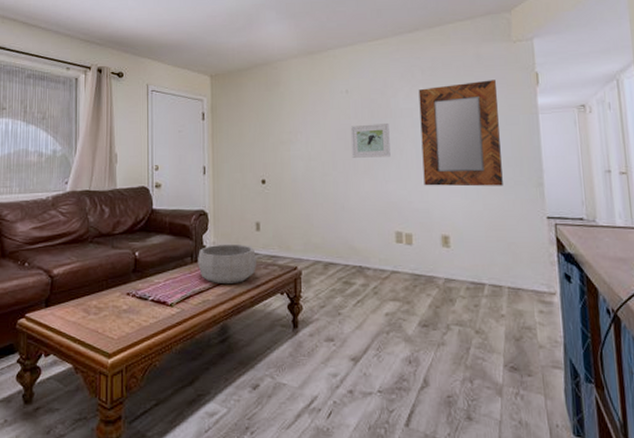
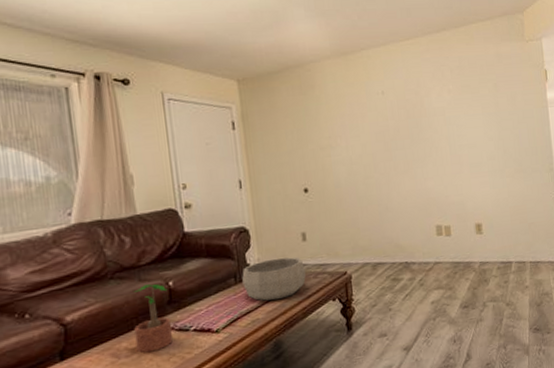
potted plant: none [104,252,134,314] -> present [133,283,173,353]
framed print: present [350,124,391,158] -> none [388,123,427,159]
home mirror: present [418,80,503,187] -> none [449,77,523,180]

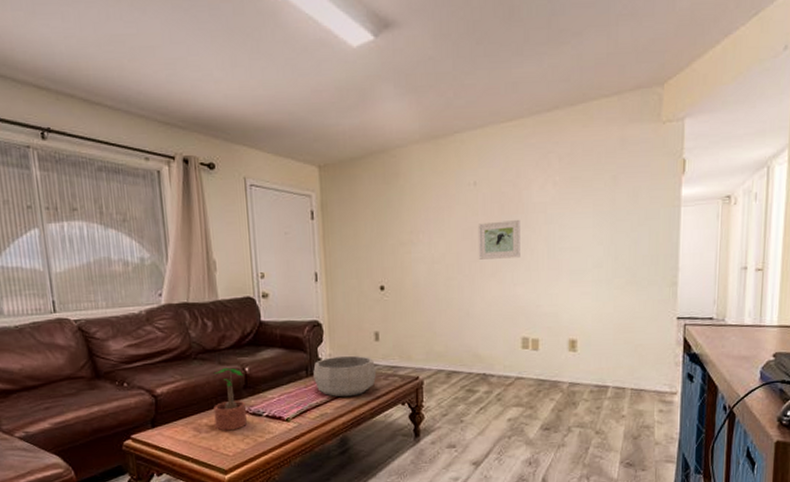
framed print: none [388,123,427,159] -> present [477,220,520,260]

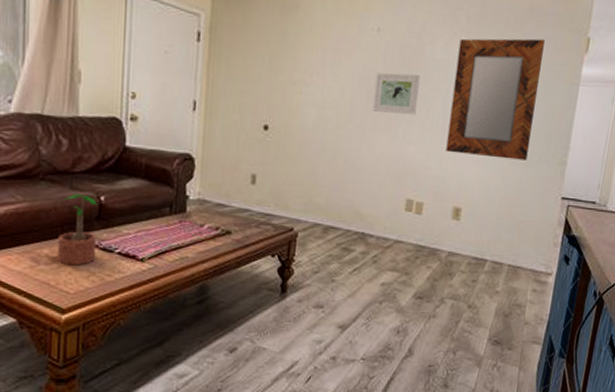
decorative bowl: present [313,355,376,397] -> none [178,195,248,242]
home mirror: none [554,168,639,289] -> present [446,38,545,161]

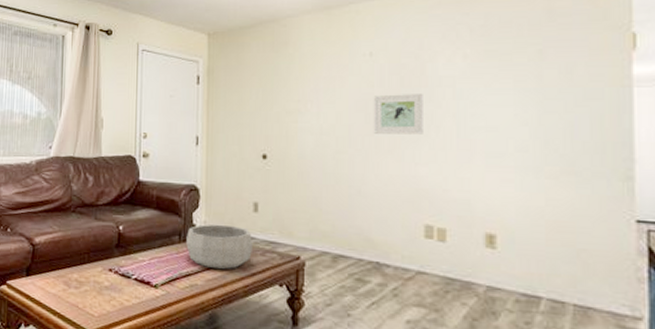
potted plant: present [57,194,98,266] -> none [84,224,118,290]
decorative bowl: none [178,195,248,242] -> present [186,224,252,270]
home mirror: present [446,38,545,161] -> none [464,42,575,177]

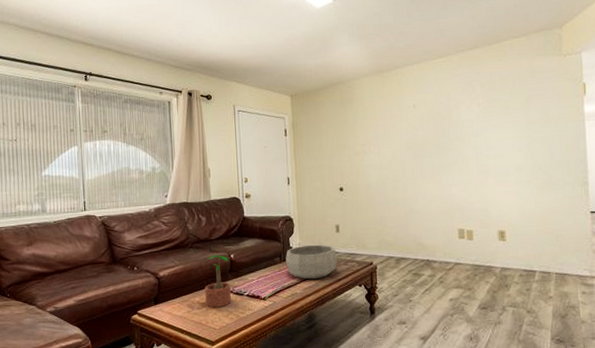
potted plant: none [84,224,118,290] -> present [205,255,231,308]
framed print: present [373,94,423,135] -> none [417,134,454,166]

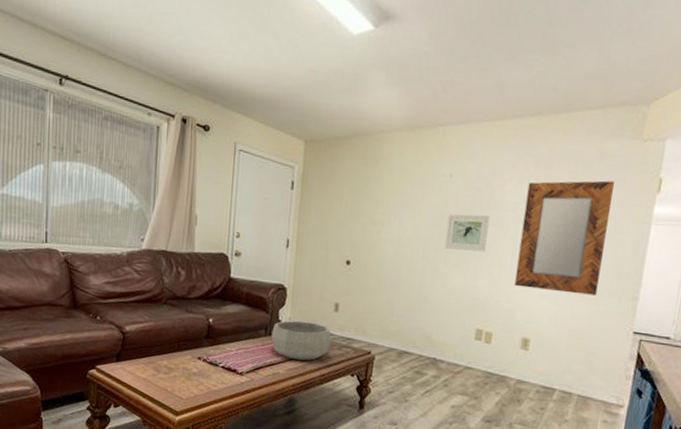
potted plant: present [205,255,231,308] -> none [174,316,208,376]
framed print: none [417,134,454,166] -> present [444,214,490,252]
home mirror: none [478,91,553,188] -> present [514,180,614,296]

